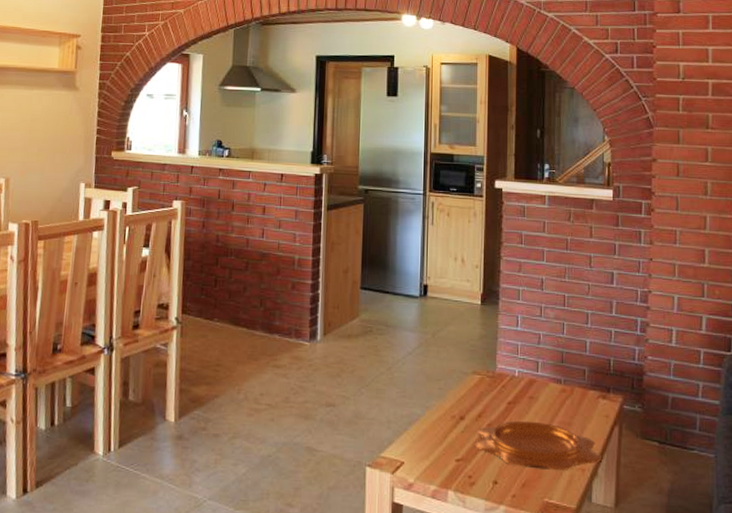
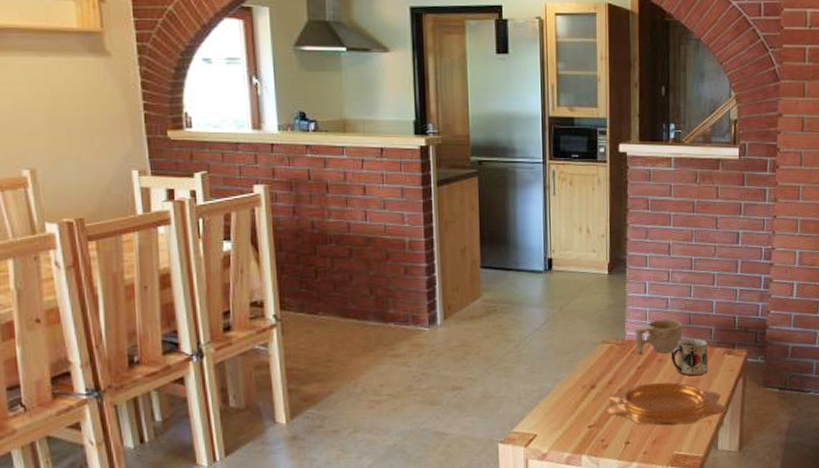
cup: none [506,354,555,391] -> present [635,319,682,354]
mug: none [542,377,581,419] -> present [671,338,708,376]

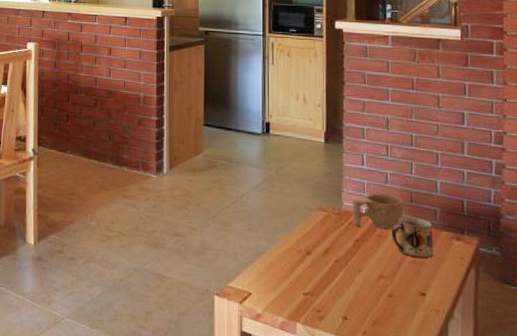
decorative bowl: present [606,382,728,426] -> none [322,258,459,311]

